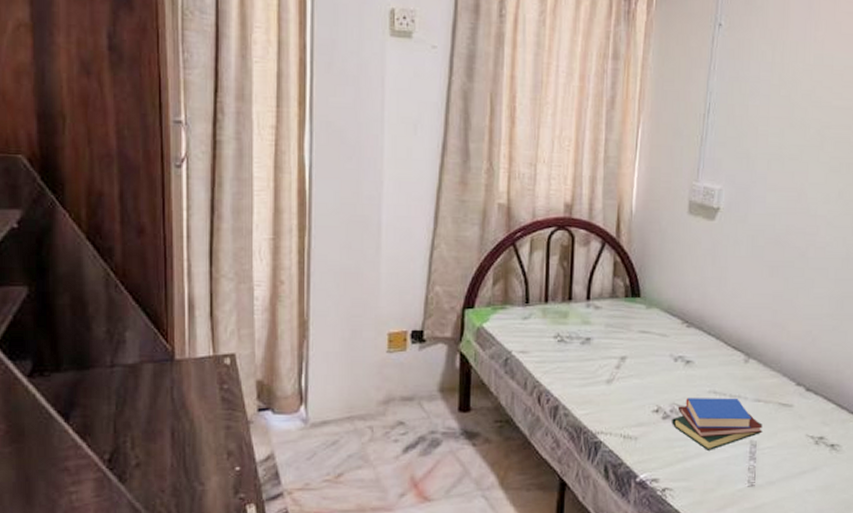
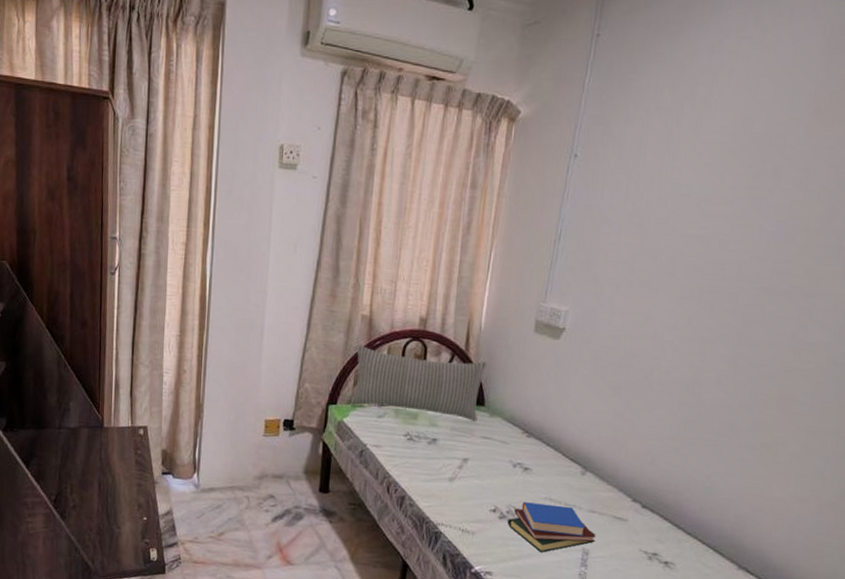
pillow: none [490,237,641,315] -> present [350,344,487,422]

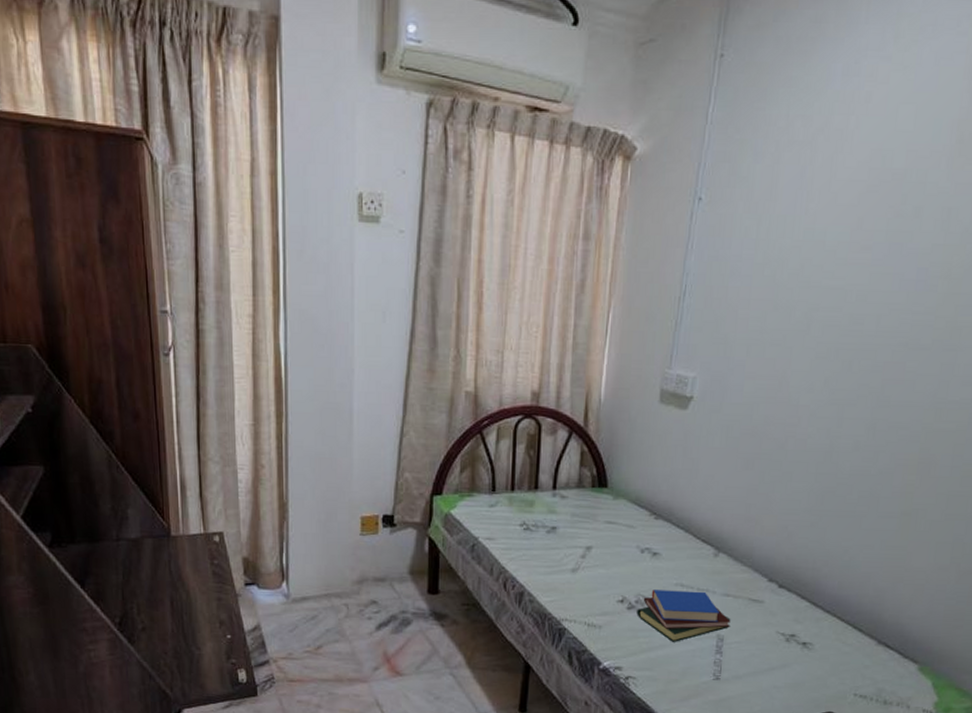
pillow: present [350,344,487,422] -> none [457,425,609,505]

